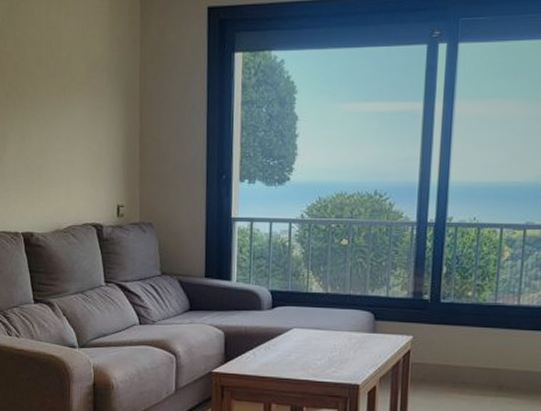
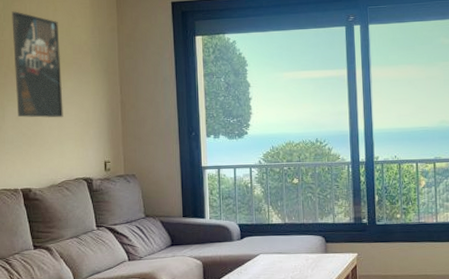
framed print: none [17,15,73,150] -> present [12,11,63,118]

